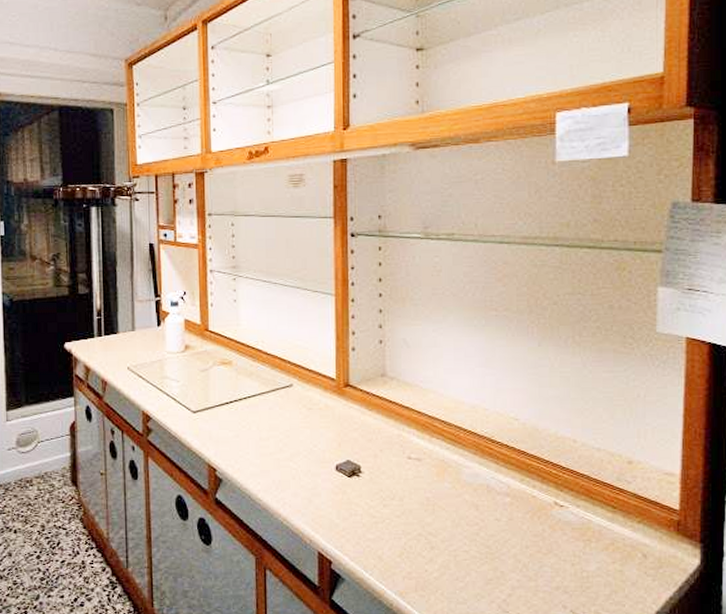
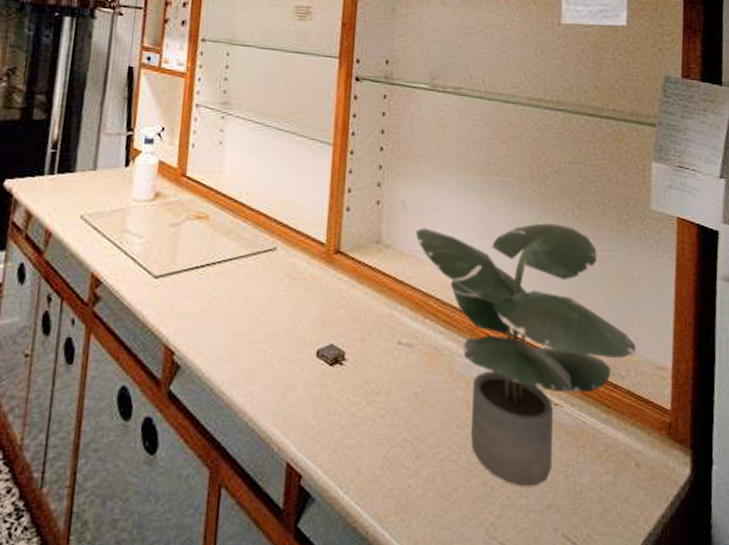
potted plant: none [418,350,642,573] -> present [416,223,636,487]

